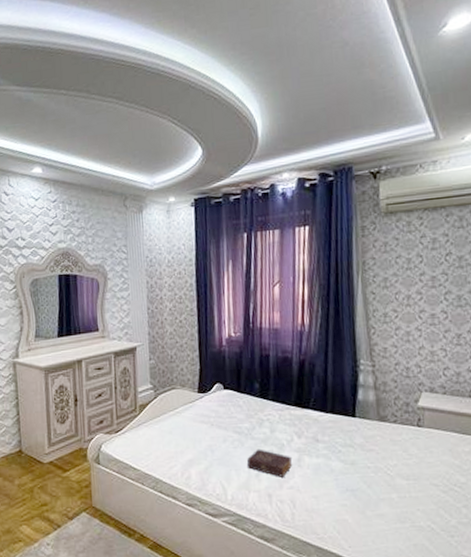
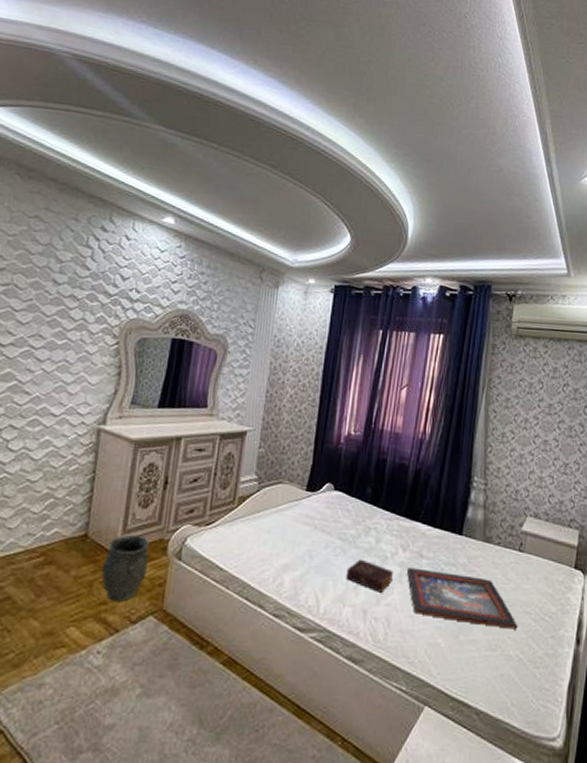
vase: none [37,446,74,502] -> present [101,534,150,602]
decorative tray: none [304,452,427,502] -> present [406,568,518,629]

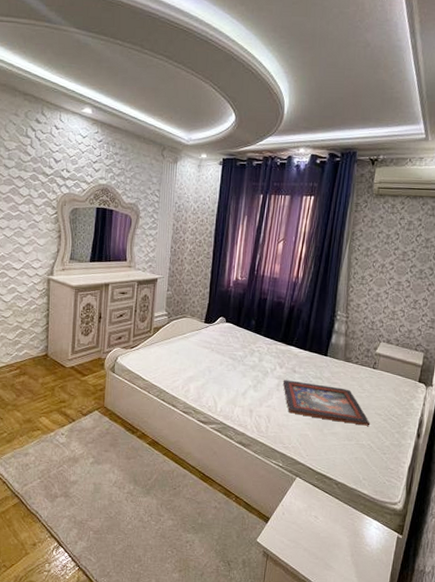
vase: present [101,534,150,602] -> none [59,354,92,401]
book: present [347,559,394,593] -> none [237,373,273,398]

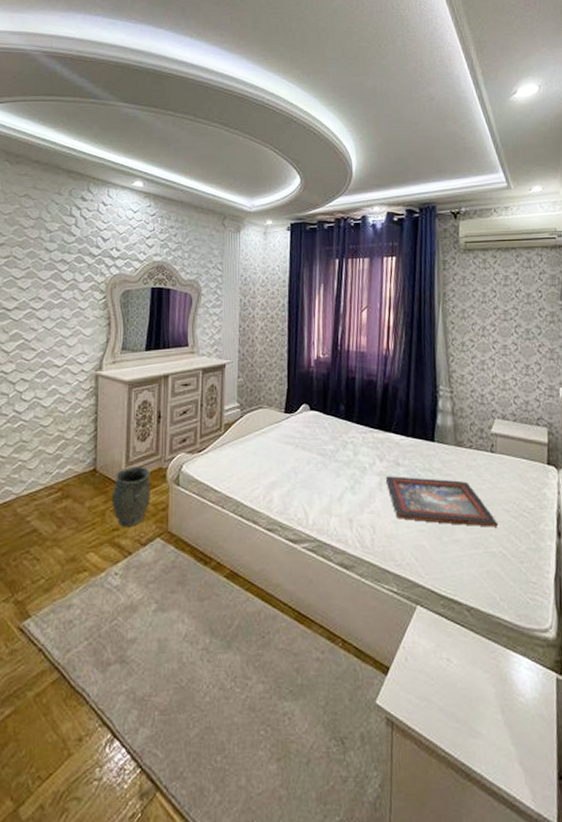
vase: none [59,354,92,401] -> present [111,465,151,527]

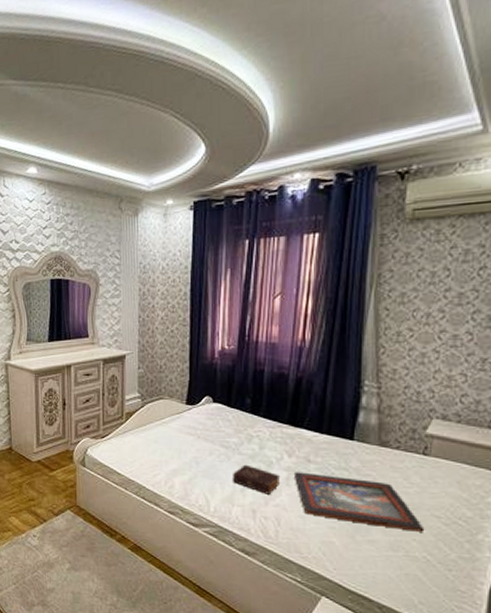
vase: present [111,465,151,527] -> none [26,447,60,499]
book: none [330,471,374,501] -> present [233,464,281,494]

